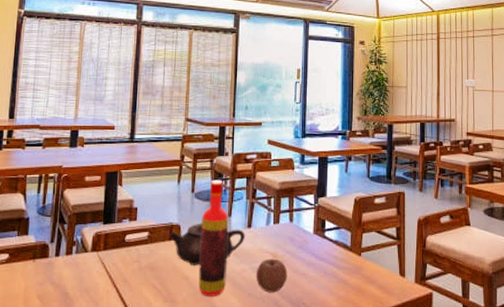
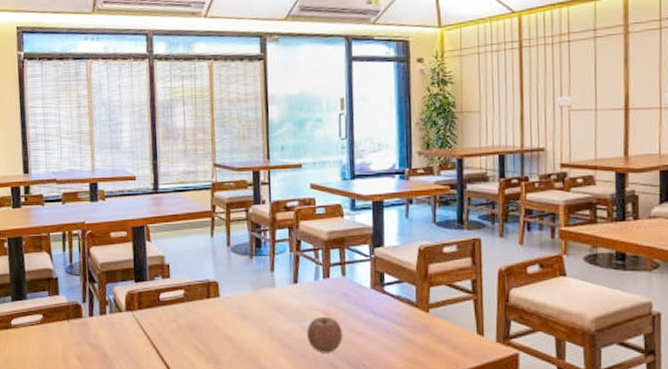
teapot: present [169,223,245,265] -> none [207,279,291,325]
bottle: present [198,179,228,296] -> none [241,231,274,357]

